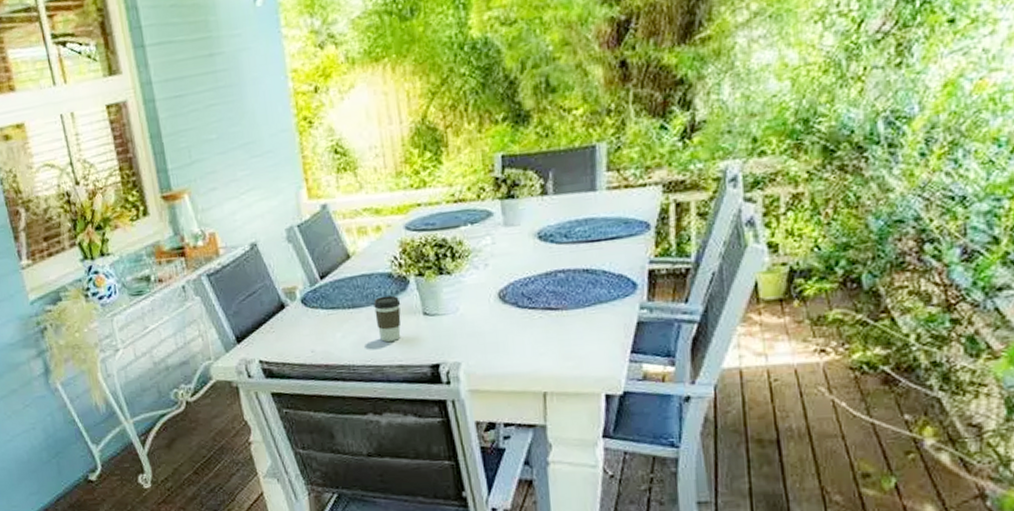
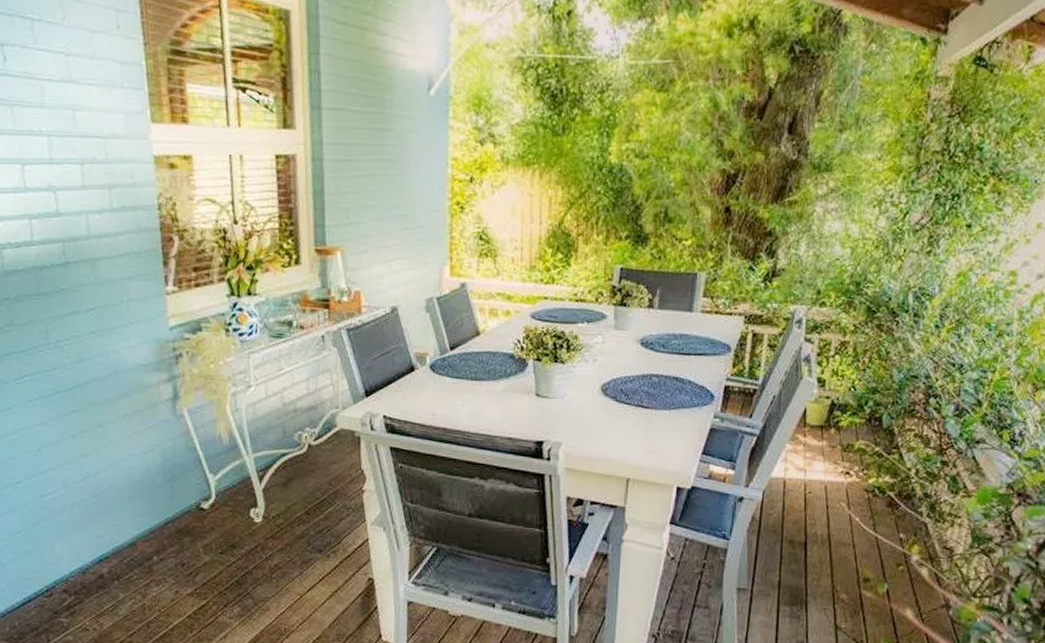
coffee cup: present [373,295,401,342] -> none [494,374,518,415]

